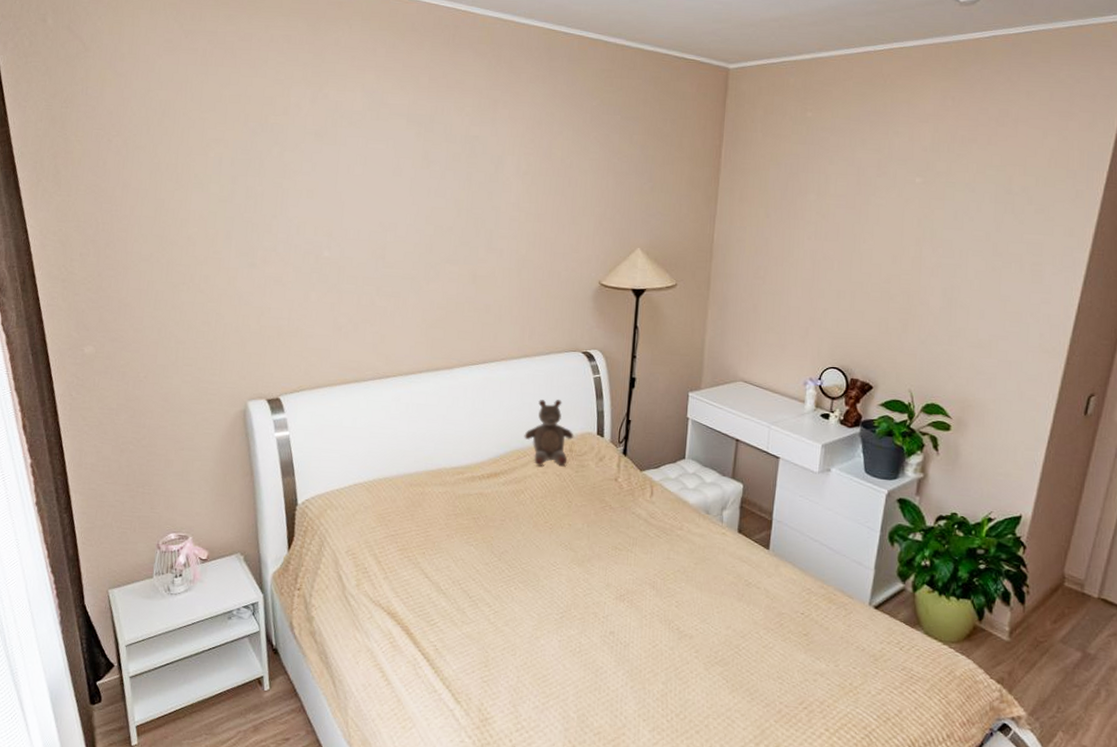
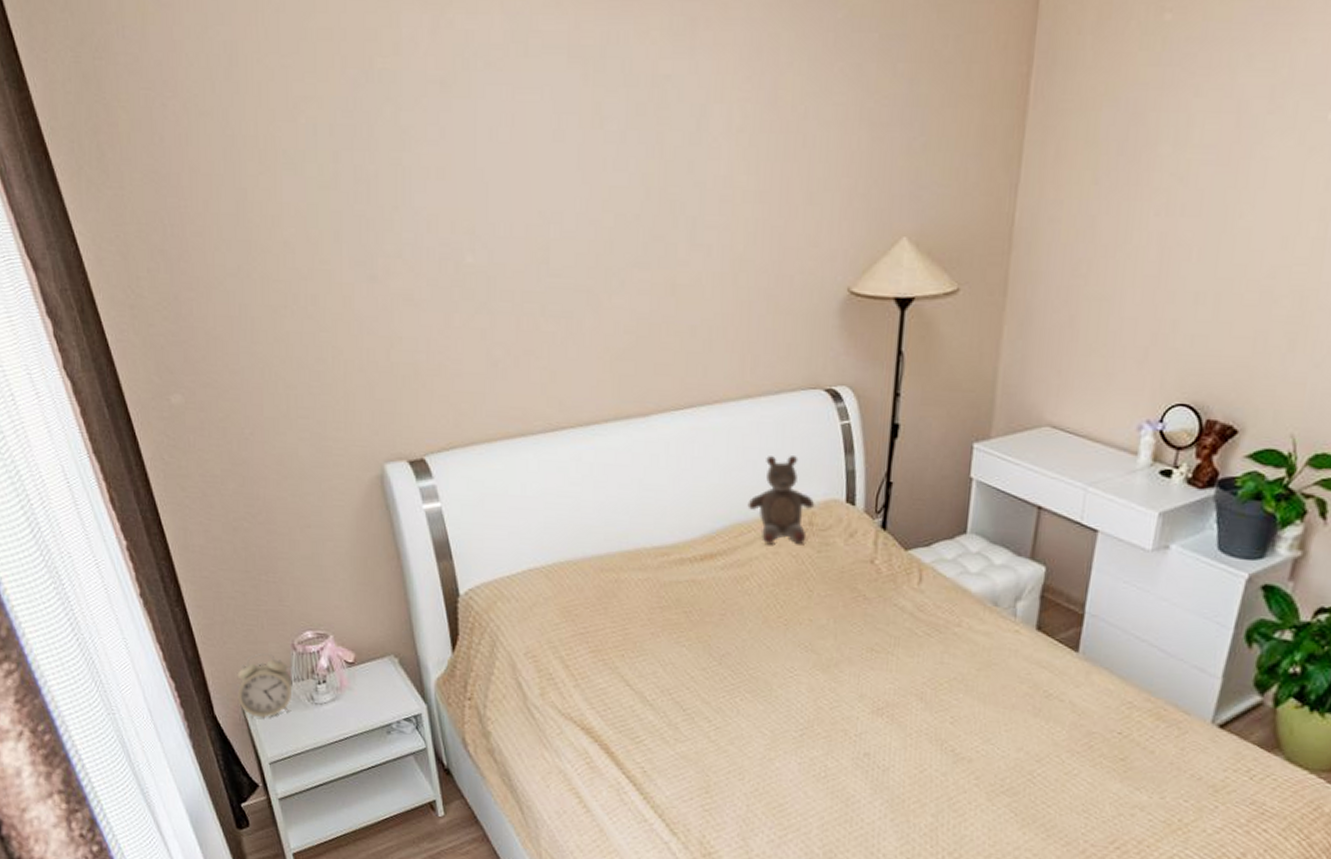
alarm clock: none [105,551,154,607] -> present [237,653,293,719]

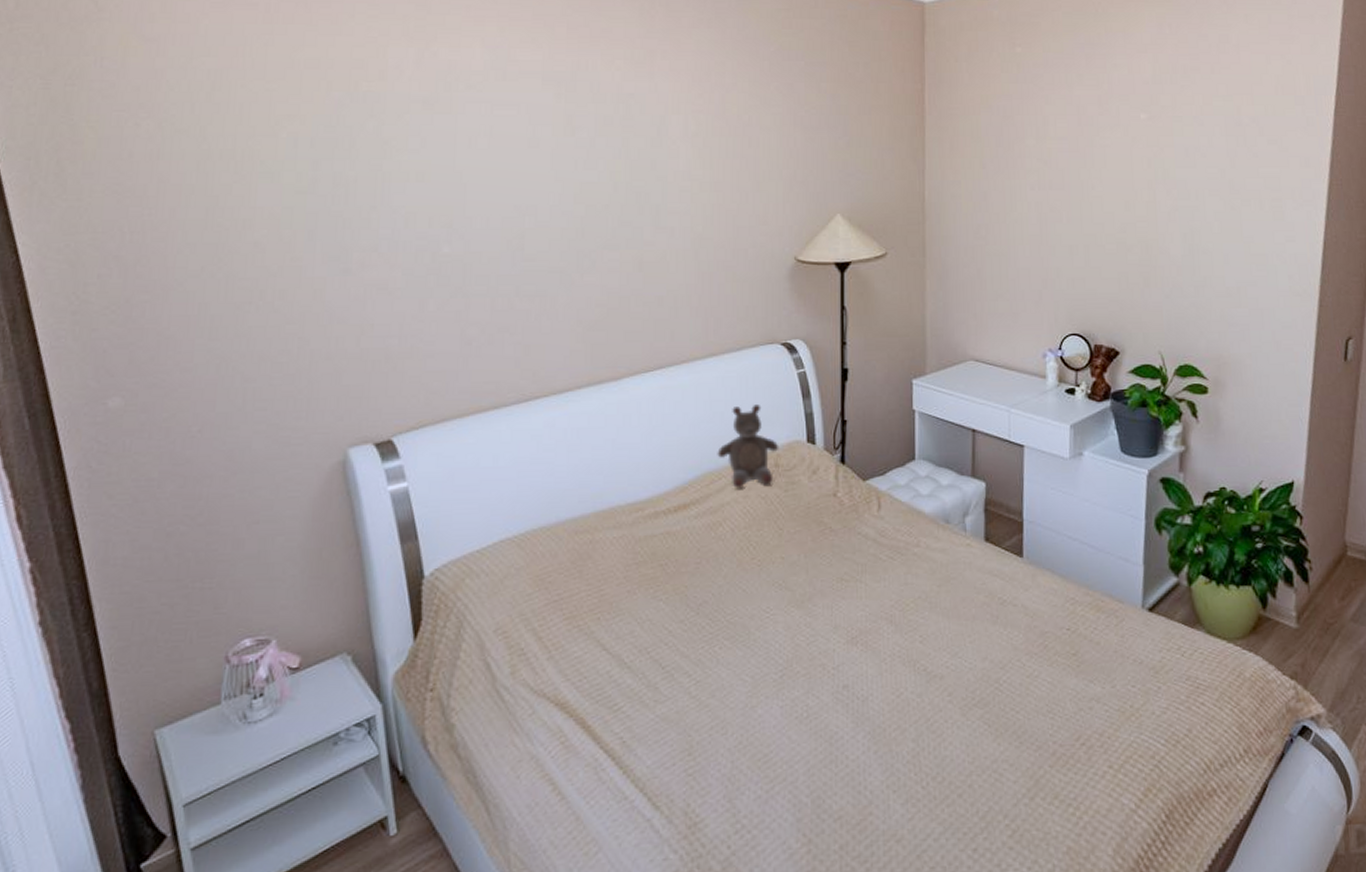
alarm clock: present [237,653,293,719] -> none [150,670,222,753]

